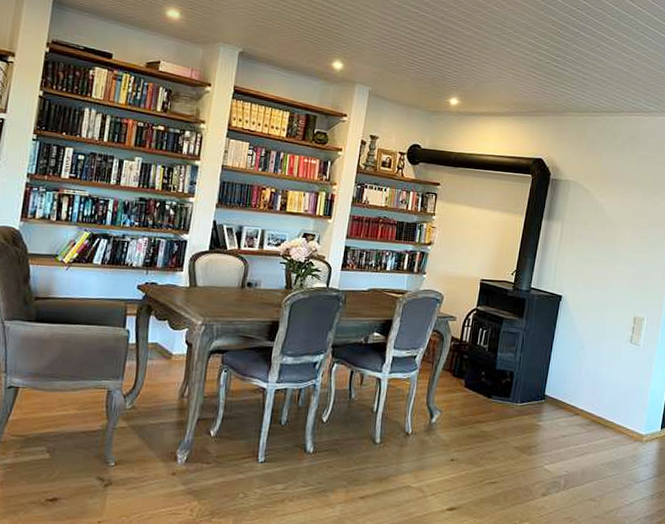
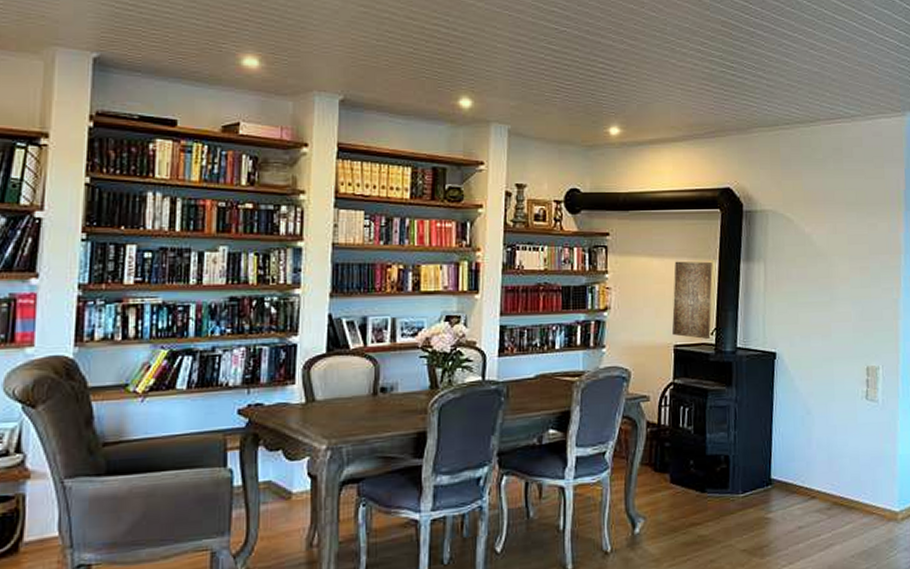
wall art: none [480,212,520,279] -> present [671,261,713,340]

